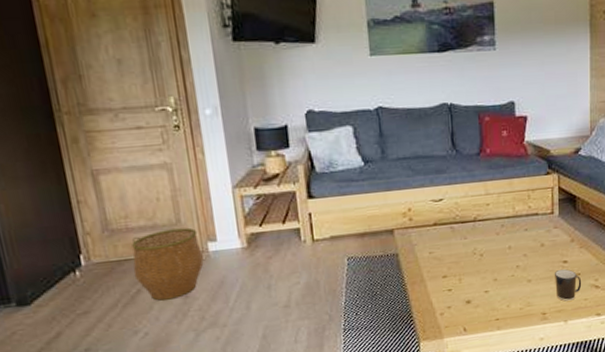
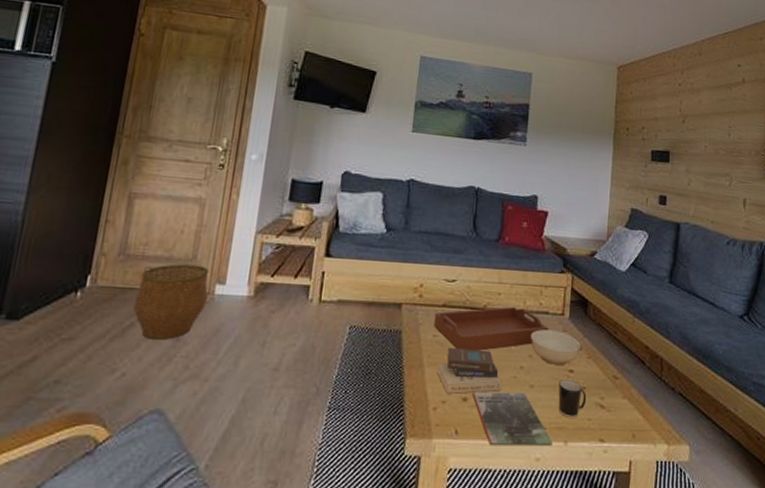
serving tray: none [427,213,541,261] -> present [434,306,549,351]
books: none [438,257,502,300] -> present [437,347,502,394]
magazine: none [475,287,554,336] -> present [472,391,552,446]
bowl: none [522,228,572,259] -> present [530,329,581,365]

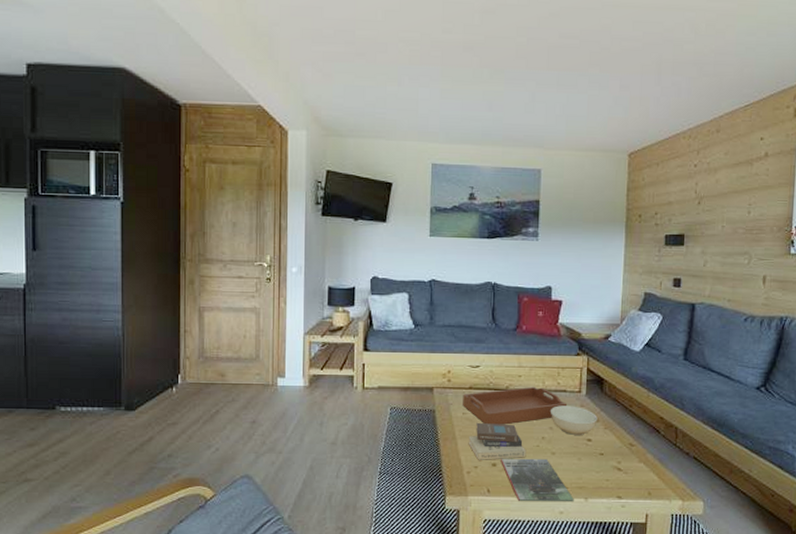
basket: present [132,264,210,340] -> none [216,363,272,422]
mug: present [558,378,587,418] -> none [577,446,605,479]

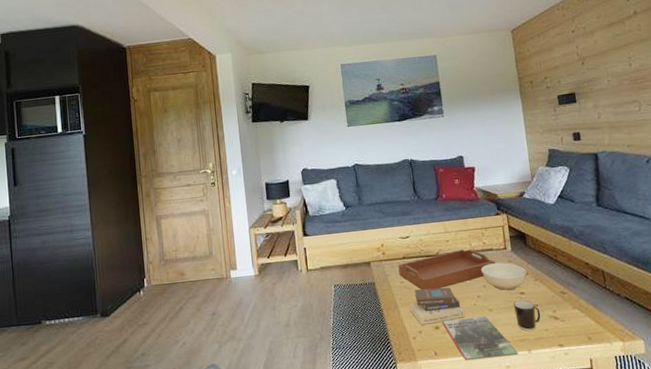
mug: none [577,446,605,479] -> present [513,300,541,331]

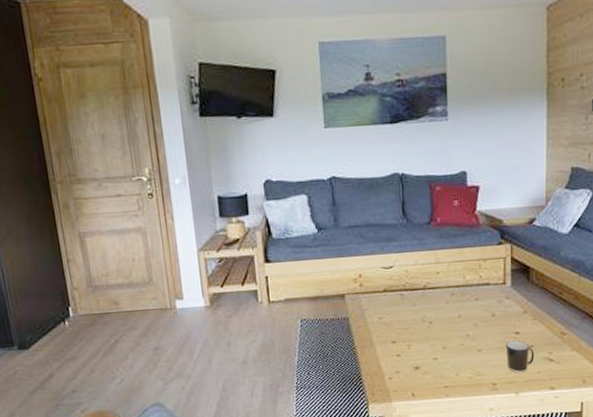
serving tray: present [398,249,496,291] -> none [377,282,492,328]
books: present [409,287,466,325] -> none [387,324,451,365]
magazine: present [442,316,518,361] -> none [423,356,504,403]
bowl: present [480,262,527,290] -> none [473,299,525,330]

